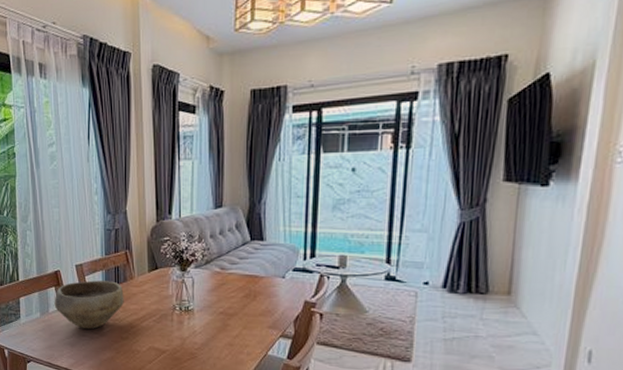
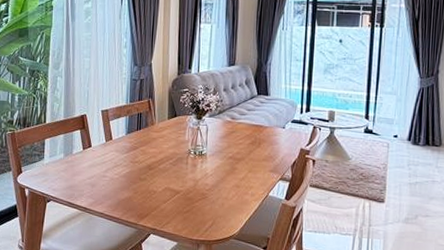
bowl: present [54,280,124,330] -> none [78,125,145,171]

